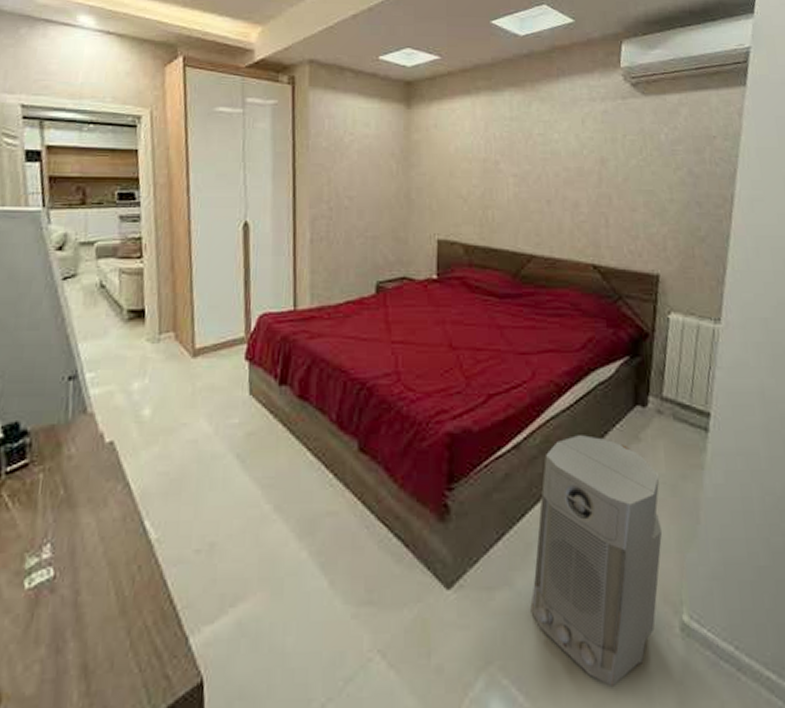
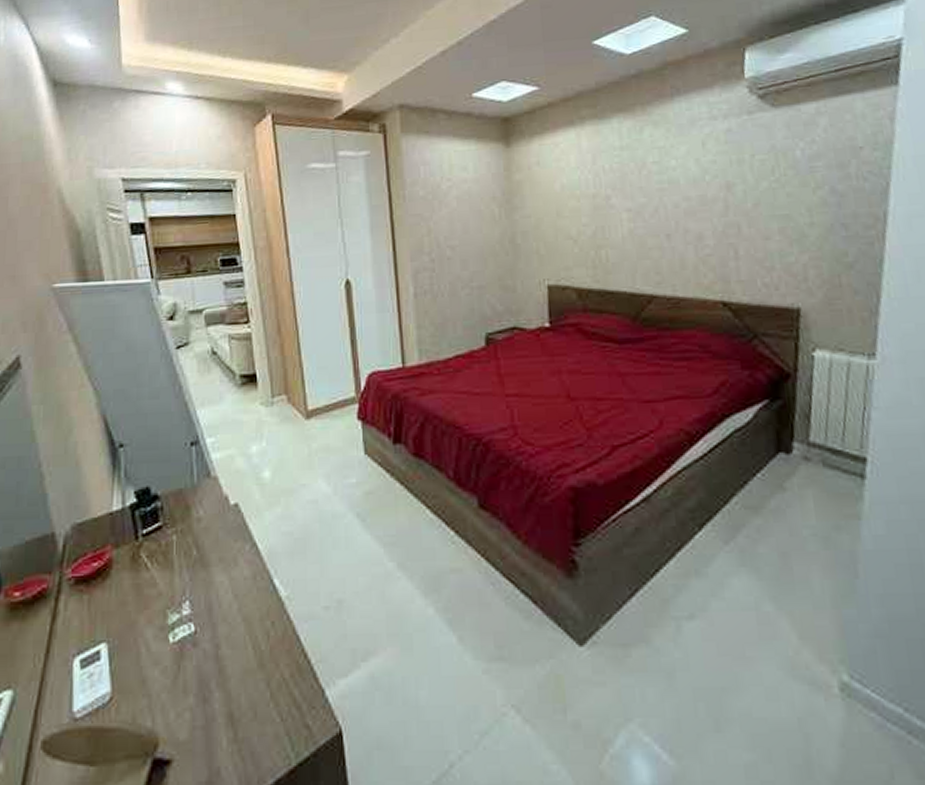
air purifier: present [530,435,663,686] -> none [670,486,815,747]

